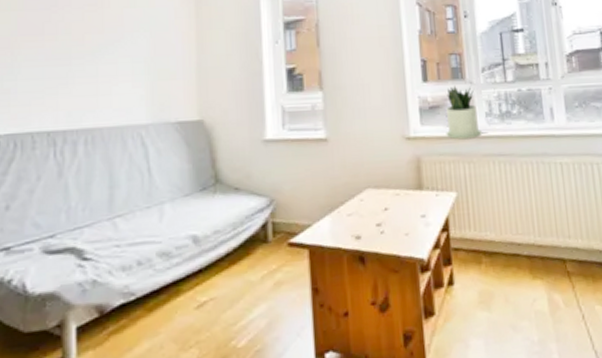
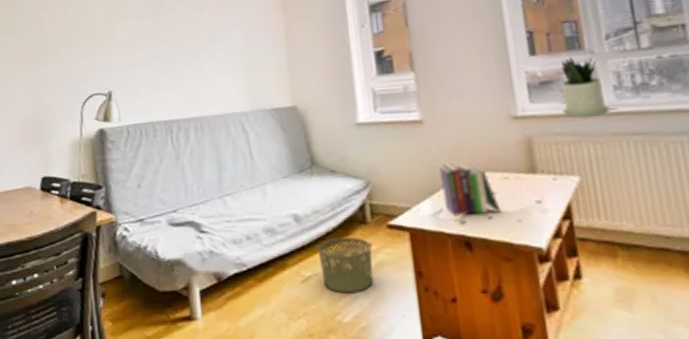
basket: none [214,256,273,317] -> present [315,236,374,294]
books: none [339,180,392,232] -> present [439,163,501,217]

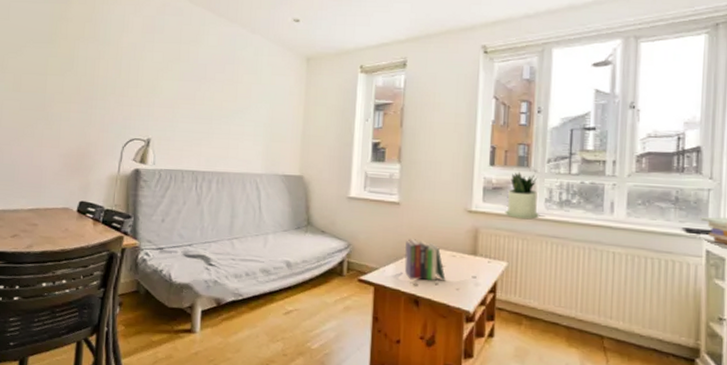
basket: present [315,236,374,294] -> none [300,283,345,328]

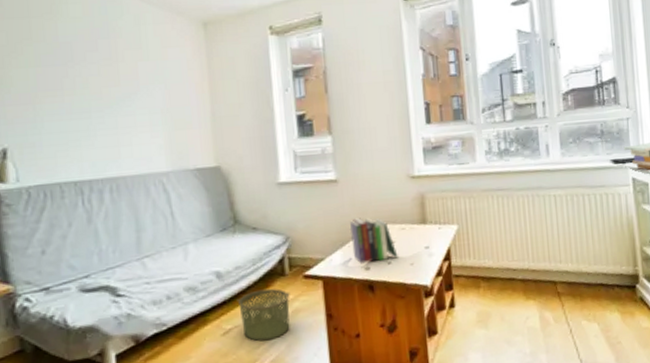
basket: none [300,283,345,328] -> present [237,288,290,342]
planter: present [505,171,540,220] -> none [448,125,483,177]

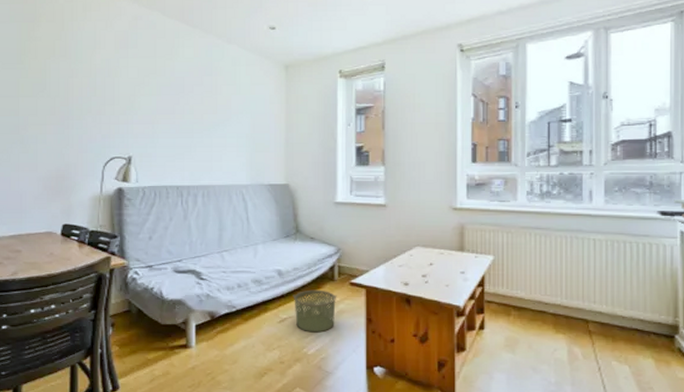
books: present [349,217,398,264] -> none [393,239,435,280]

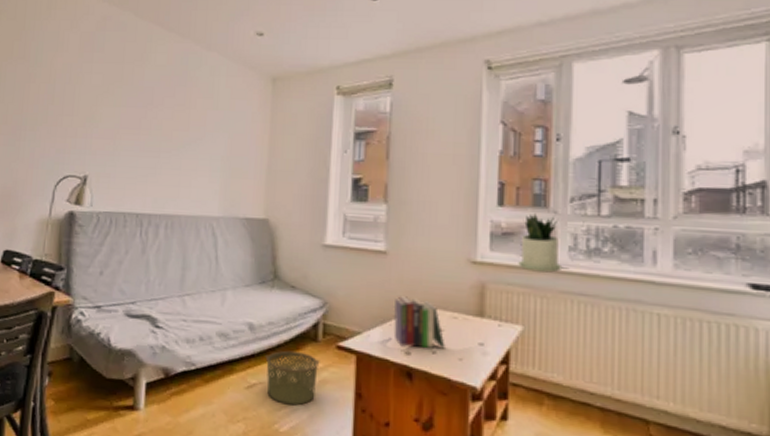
books: none [393,239,435,280] -> present [393,296,445,349]
planter: none [489,166,523,213] -> present [518,212,563,273]

